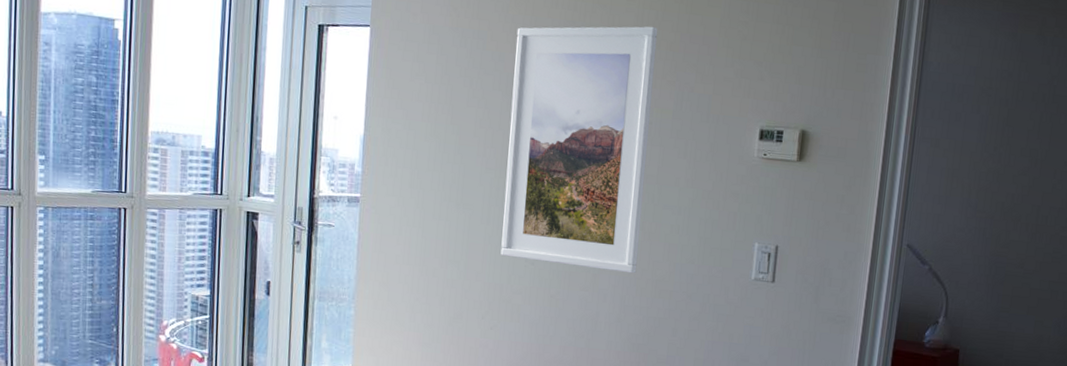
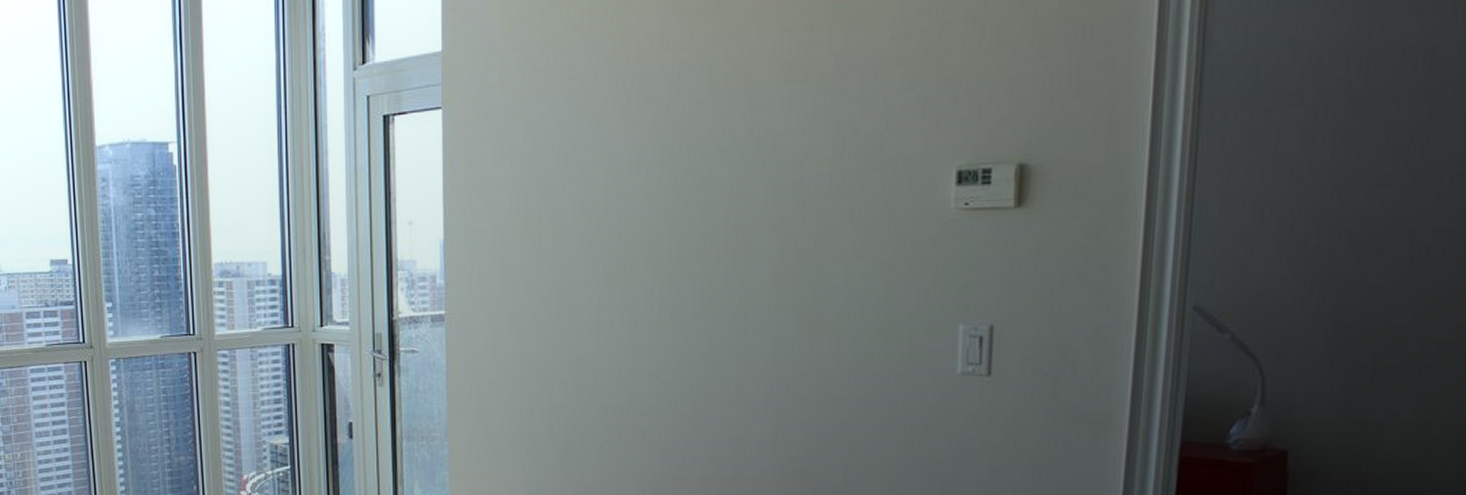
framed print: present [500,26,658,274] -> none [617,53,804,379]

